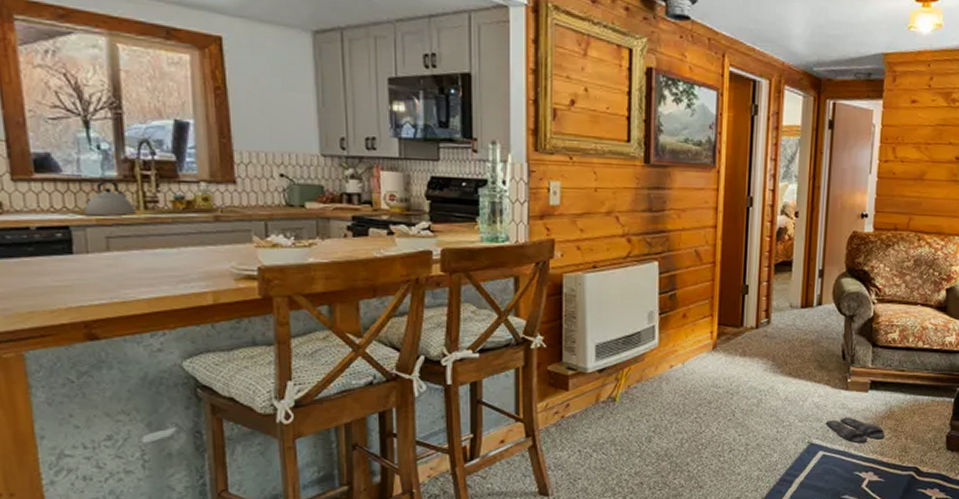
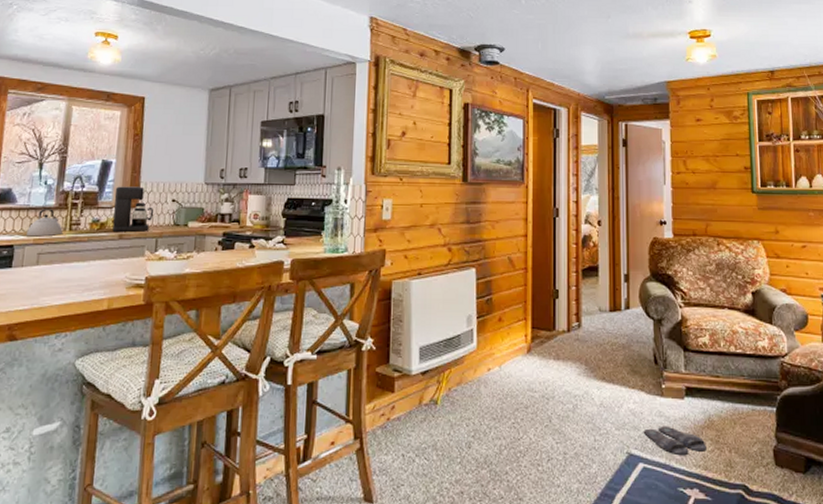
coffee maker: none [199,155,258,213] -> present [112,186,154,233]

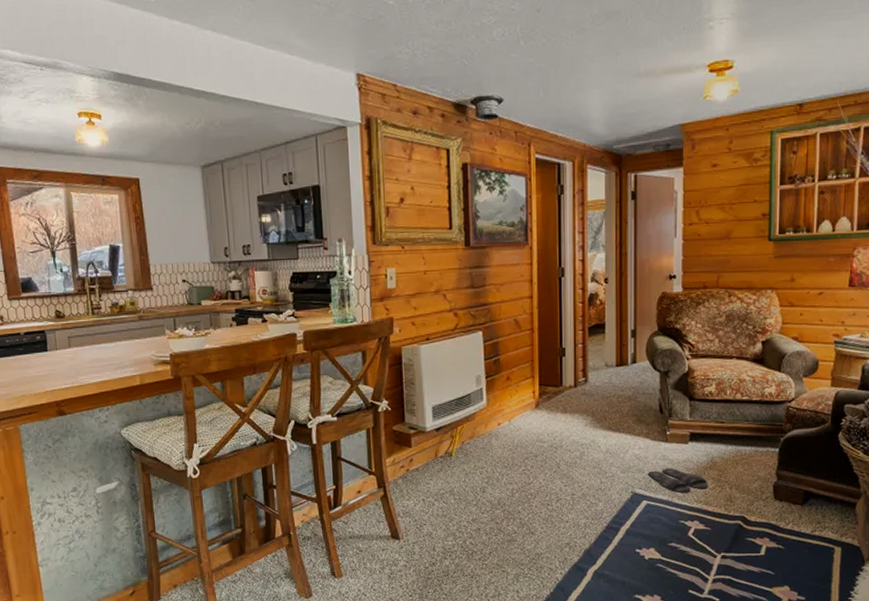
kettle: present [25,209,63,237] -> none [53,295,86,322]
coffee maker: present [112,186,154,233] -> none [127,269,168,314]

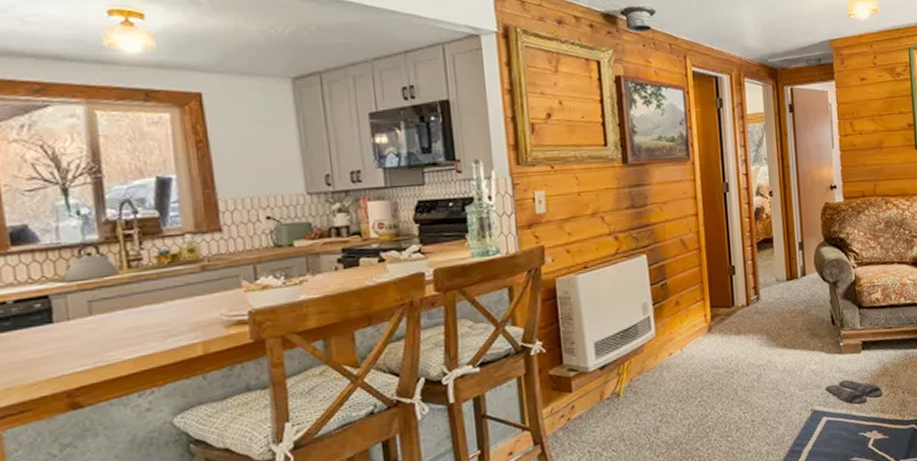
kettle: none [53,295,86,322] -> present [63,244,118,282]

